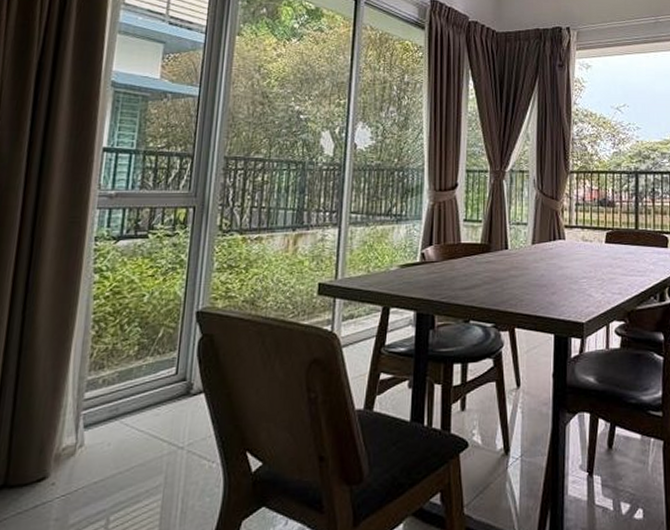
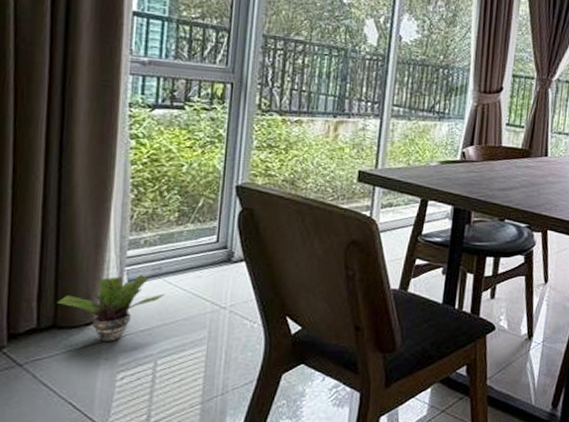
potted plant: none [10,419,122,500] -> present [57,275,166,343]

